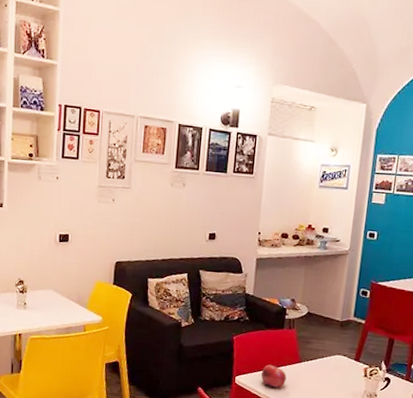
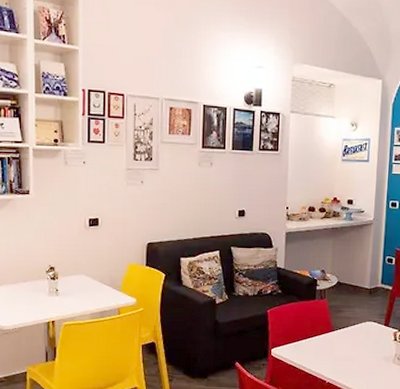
fruit: present [261,364,287,388] -> none [296,335,321,357]

